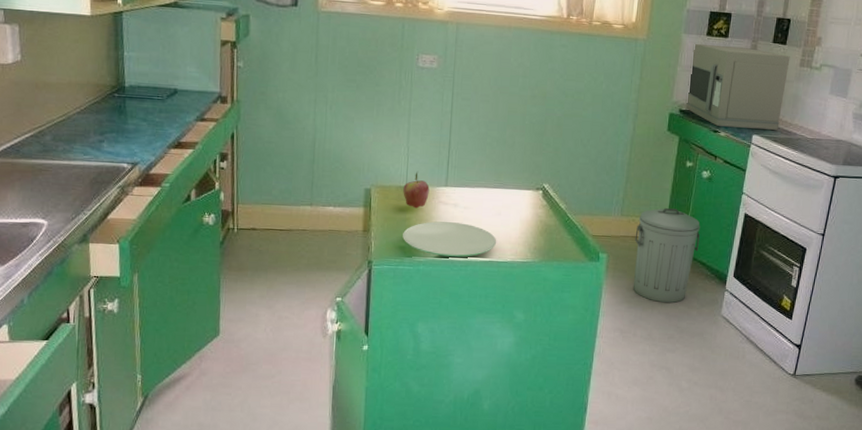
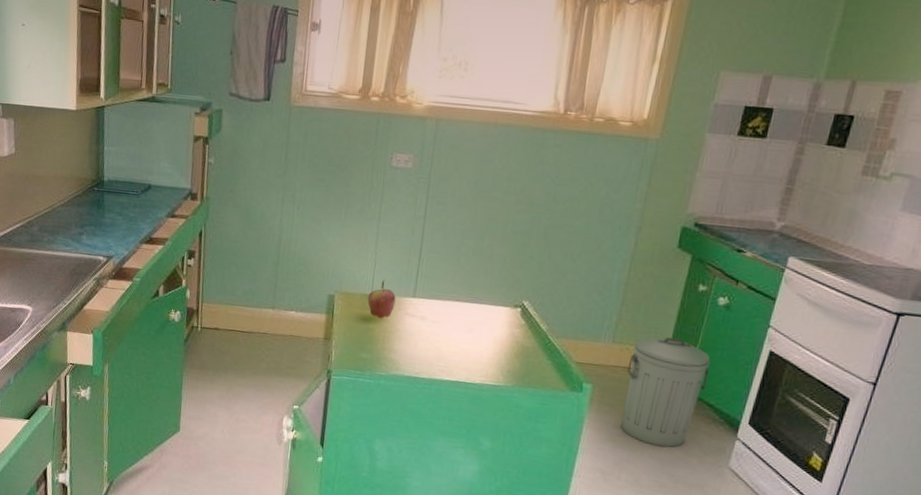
plate: present [403,221,497,257] -> none [364,333,466,375]
microwave: present [685,43,790,131] -> none [702,144,849,254]

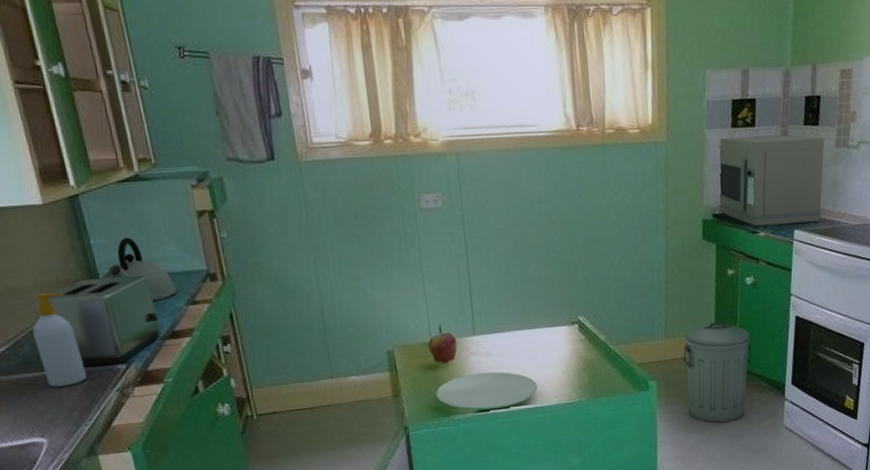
soap bottle: none [43,184,75,267] -> present [32,292,88,387]
toaster: none [49,178,142,257] -> present [33,275,160,367]
kettle: none [106,149,162,209] -> present [102,237,177,301]
plate: none [364,333,466,375] -> present [436,371,538,411]
microwave: none [702,144,849,254] -> present [717,135,825,226]

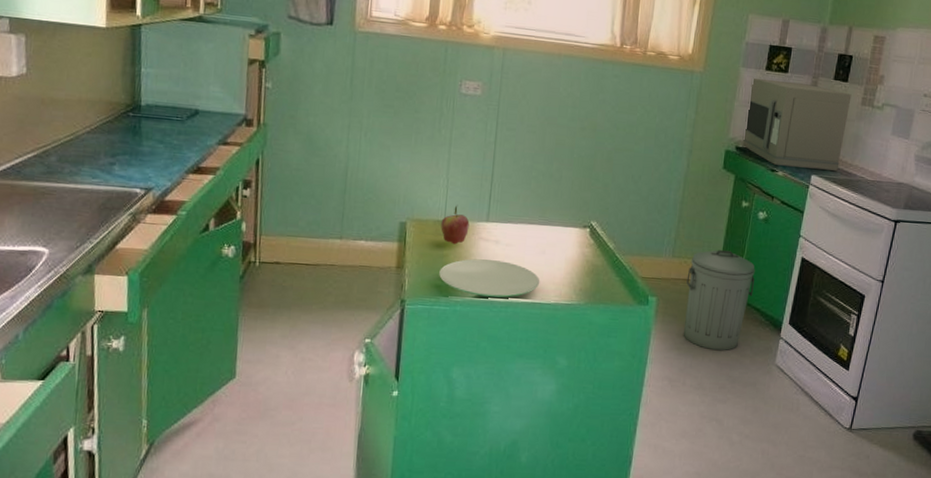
soap bottle: present [32,292,88,387] -> none [63,109,105,202]
toaster: present [33,275,160,367] -> none [71,102,188,189]
kettle: present [102,237,177,301] -> none [144,71,212,136]

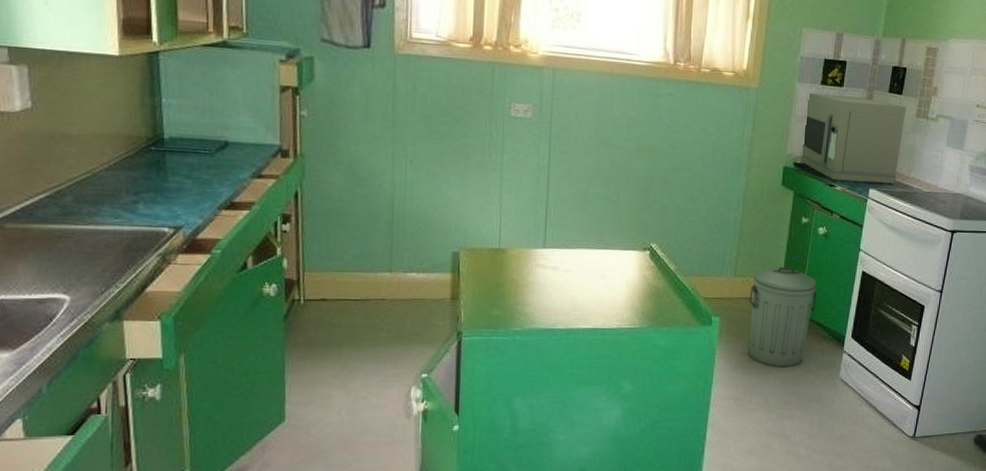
plate: present [439,258,540,298] -> none [496,286,601,325]
fruit: present [441,204,470,245] -> none [496,231,526,273]

